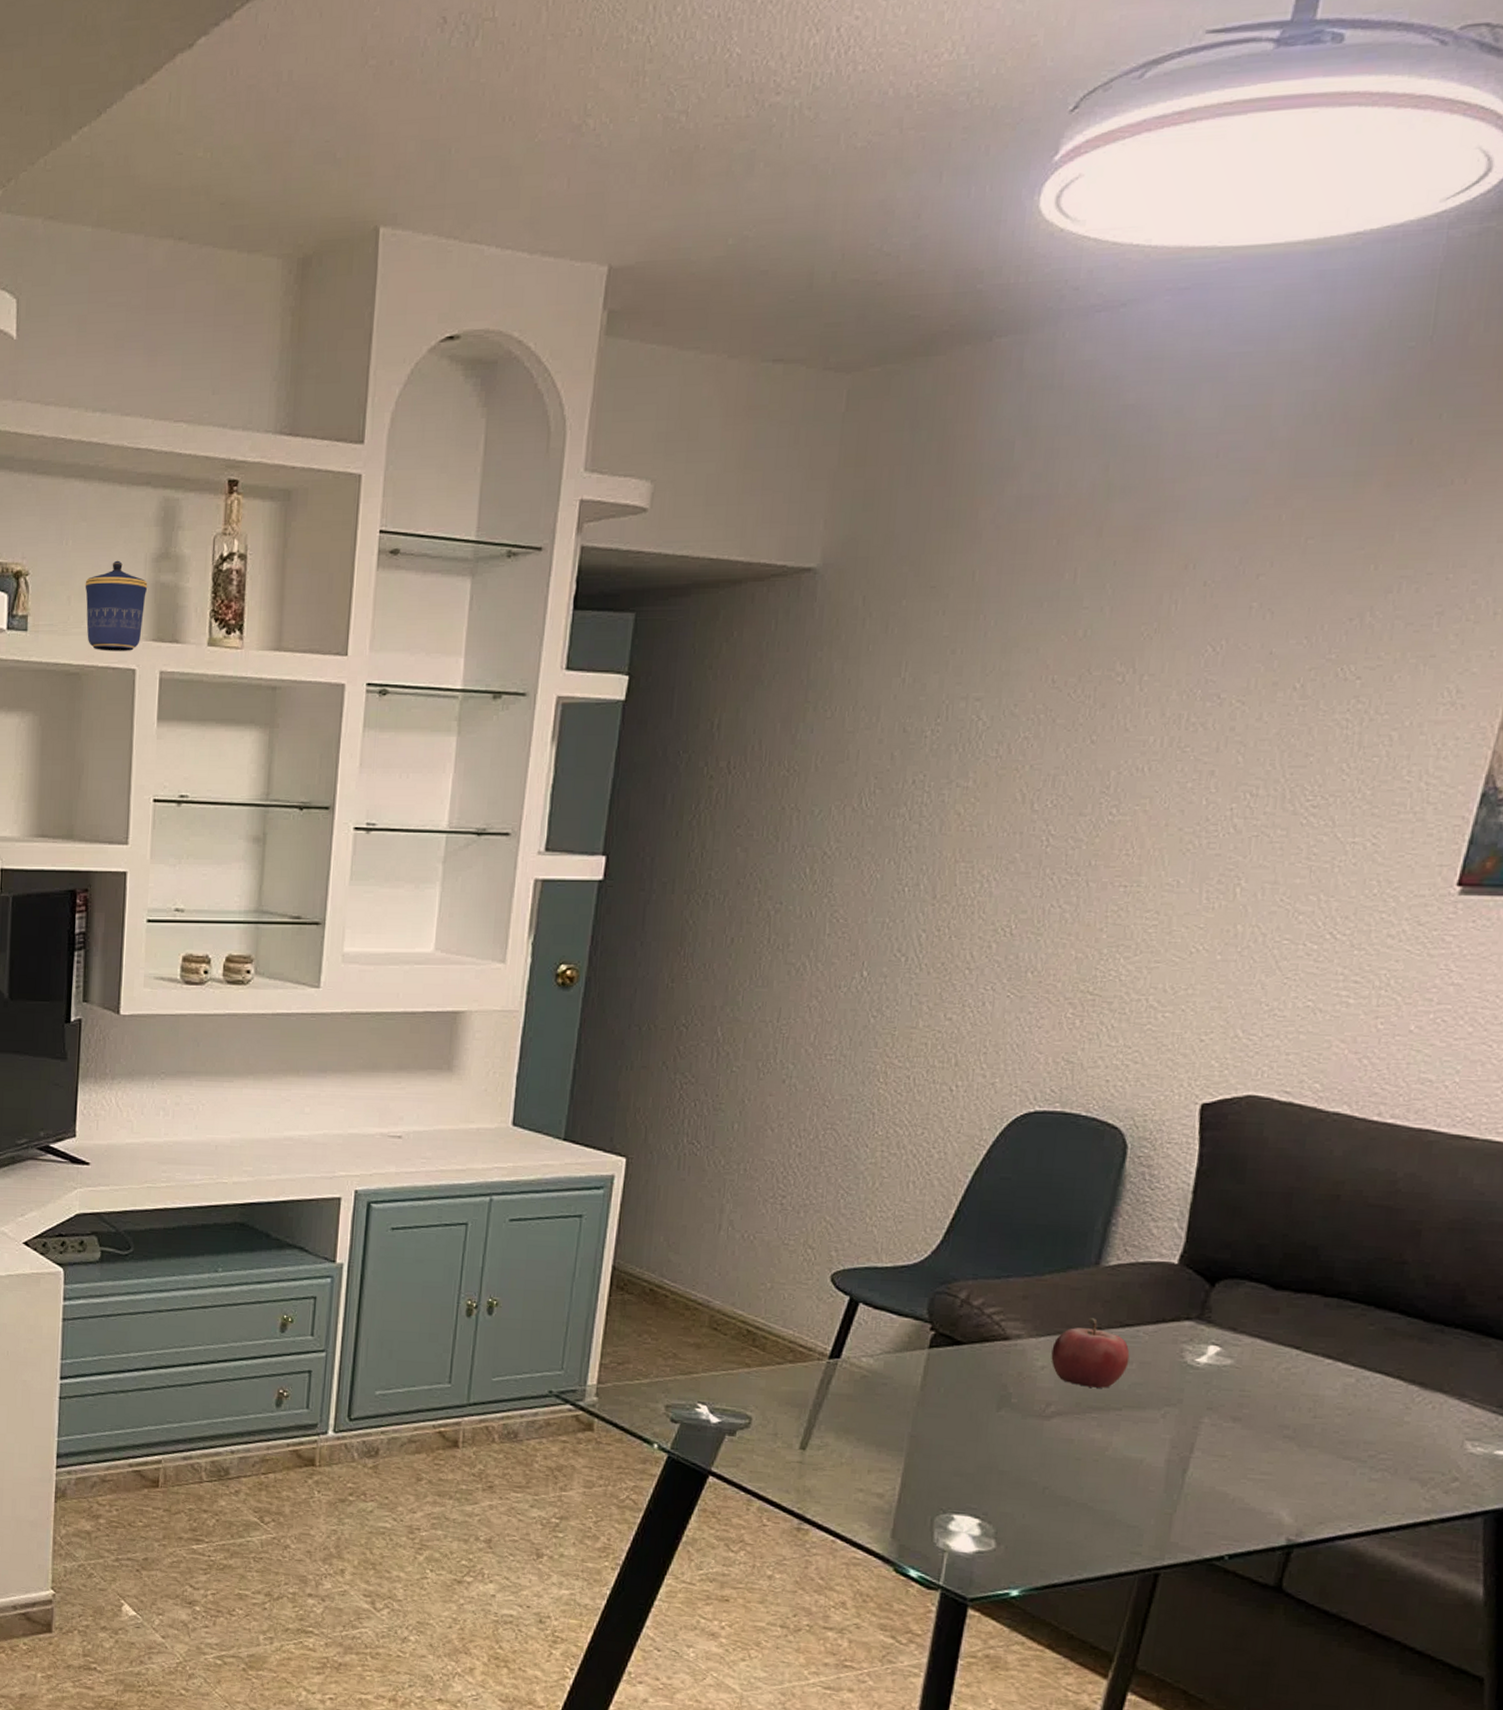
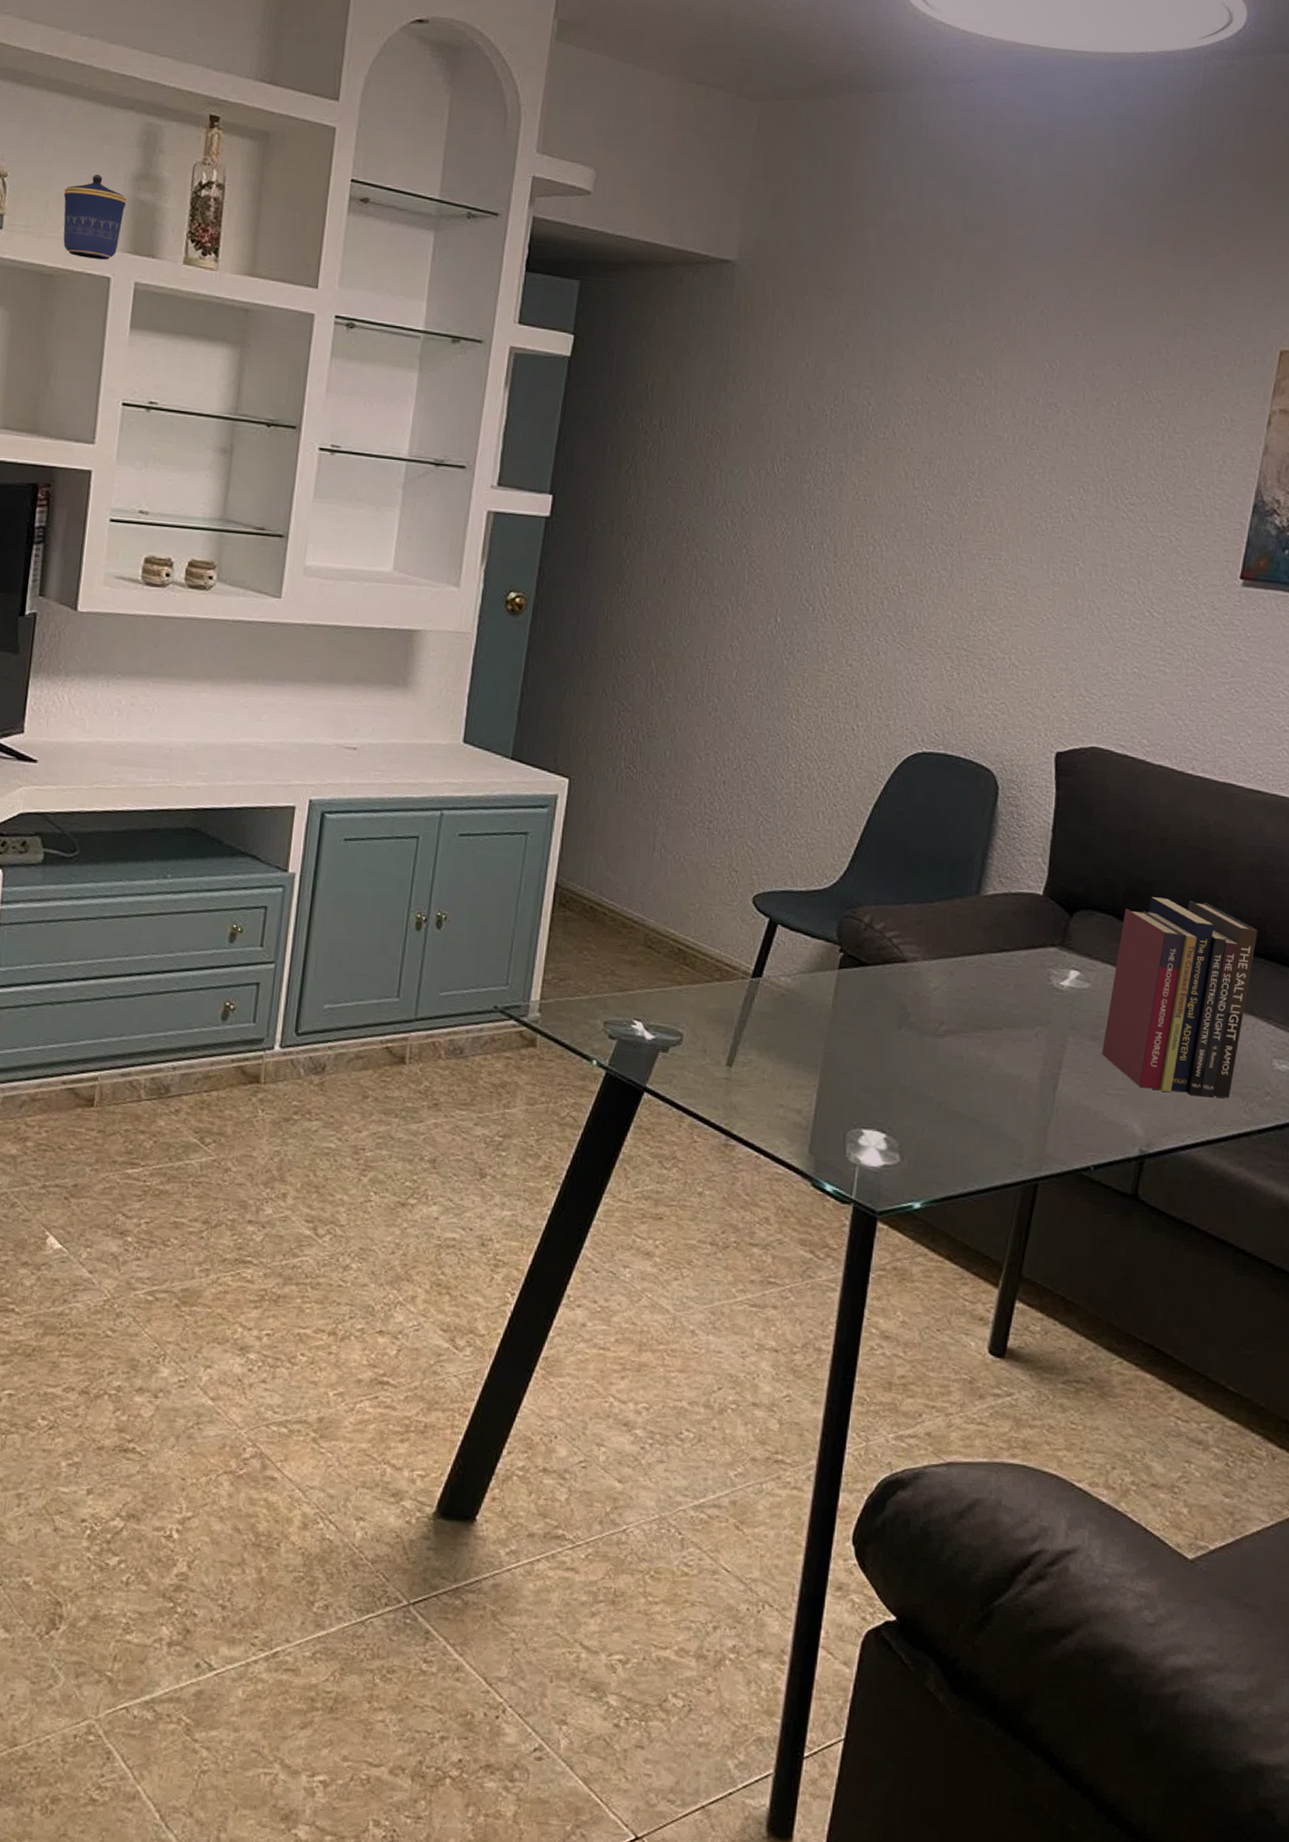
fruit: present [1051,1318,1130,1388] -> none [942,943,1007,1009]
books: none [1244,1262,1455,1484] -> present [1102,897,1258,1098]

